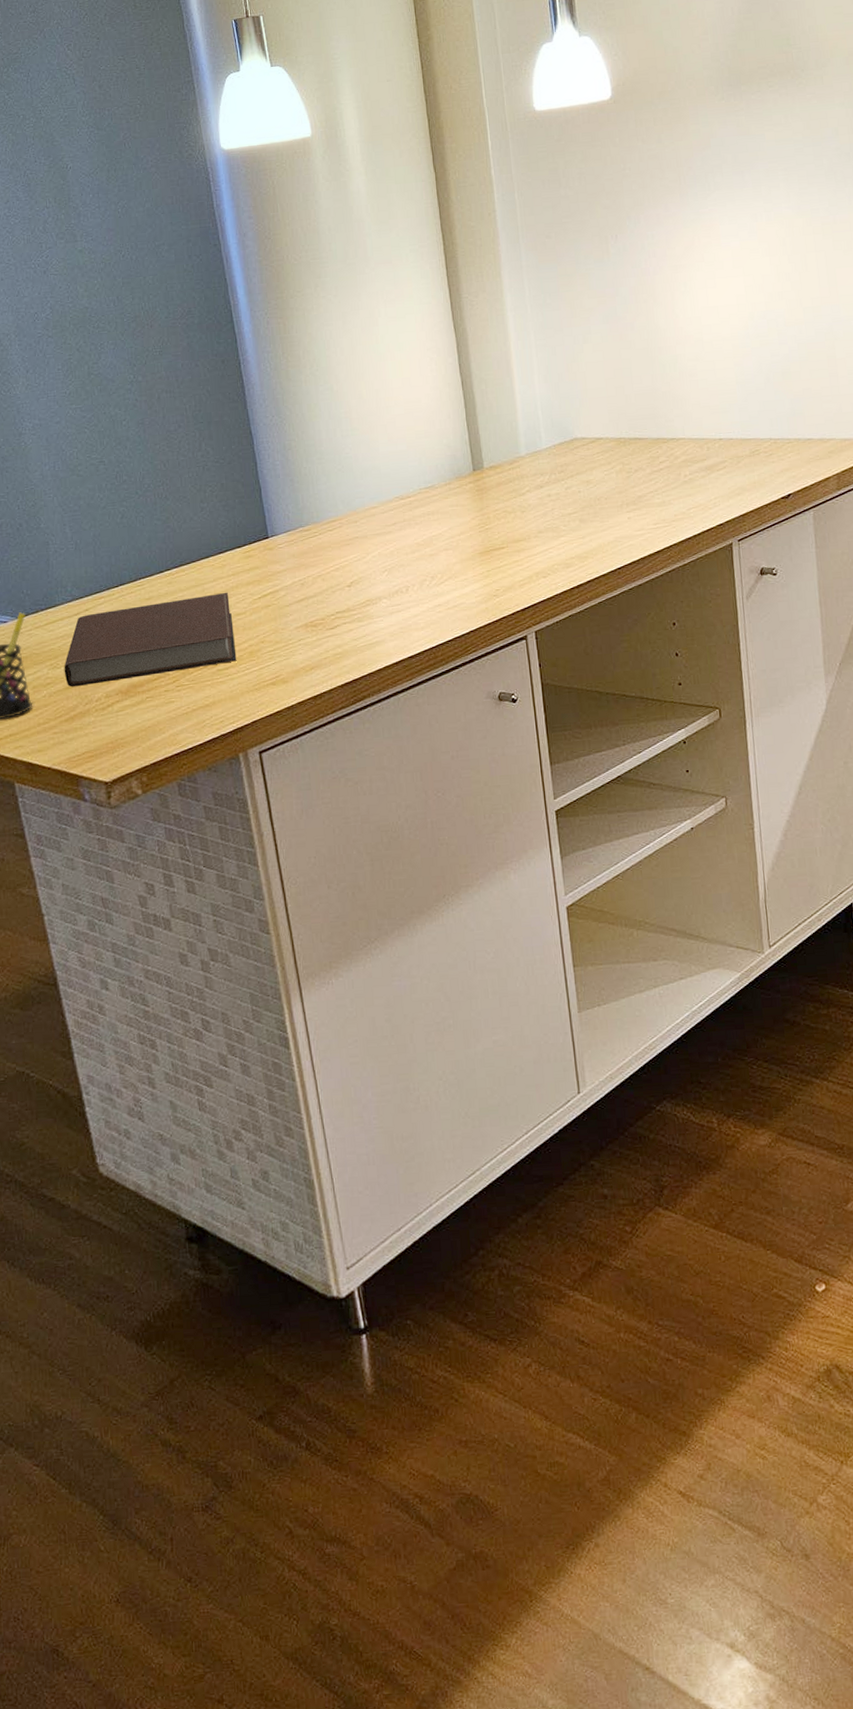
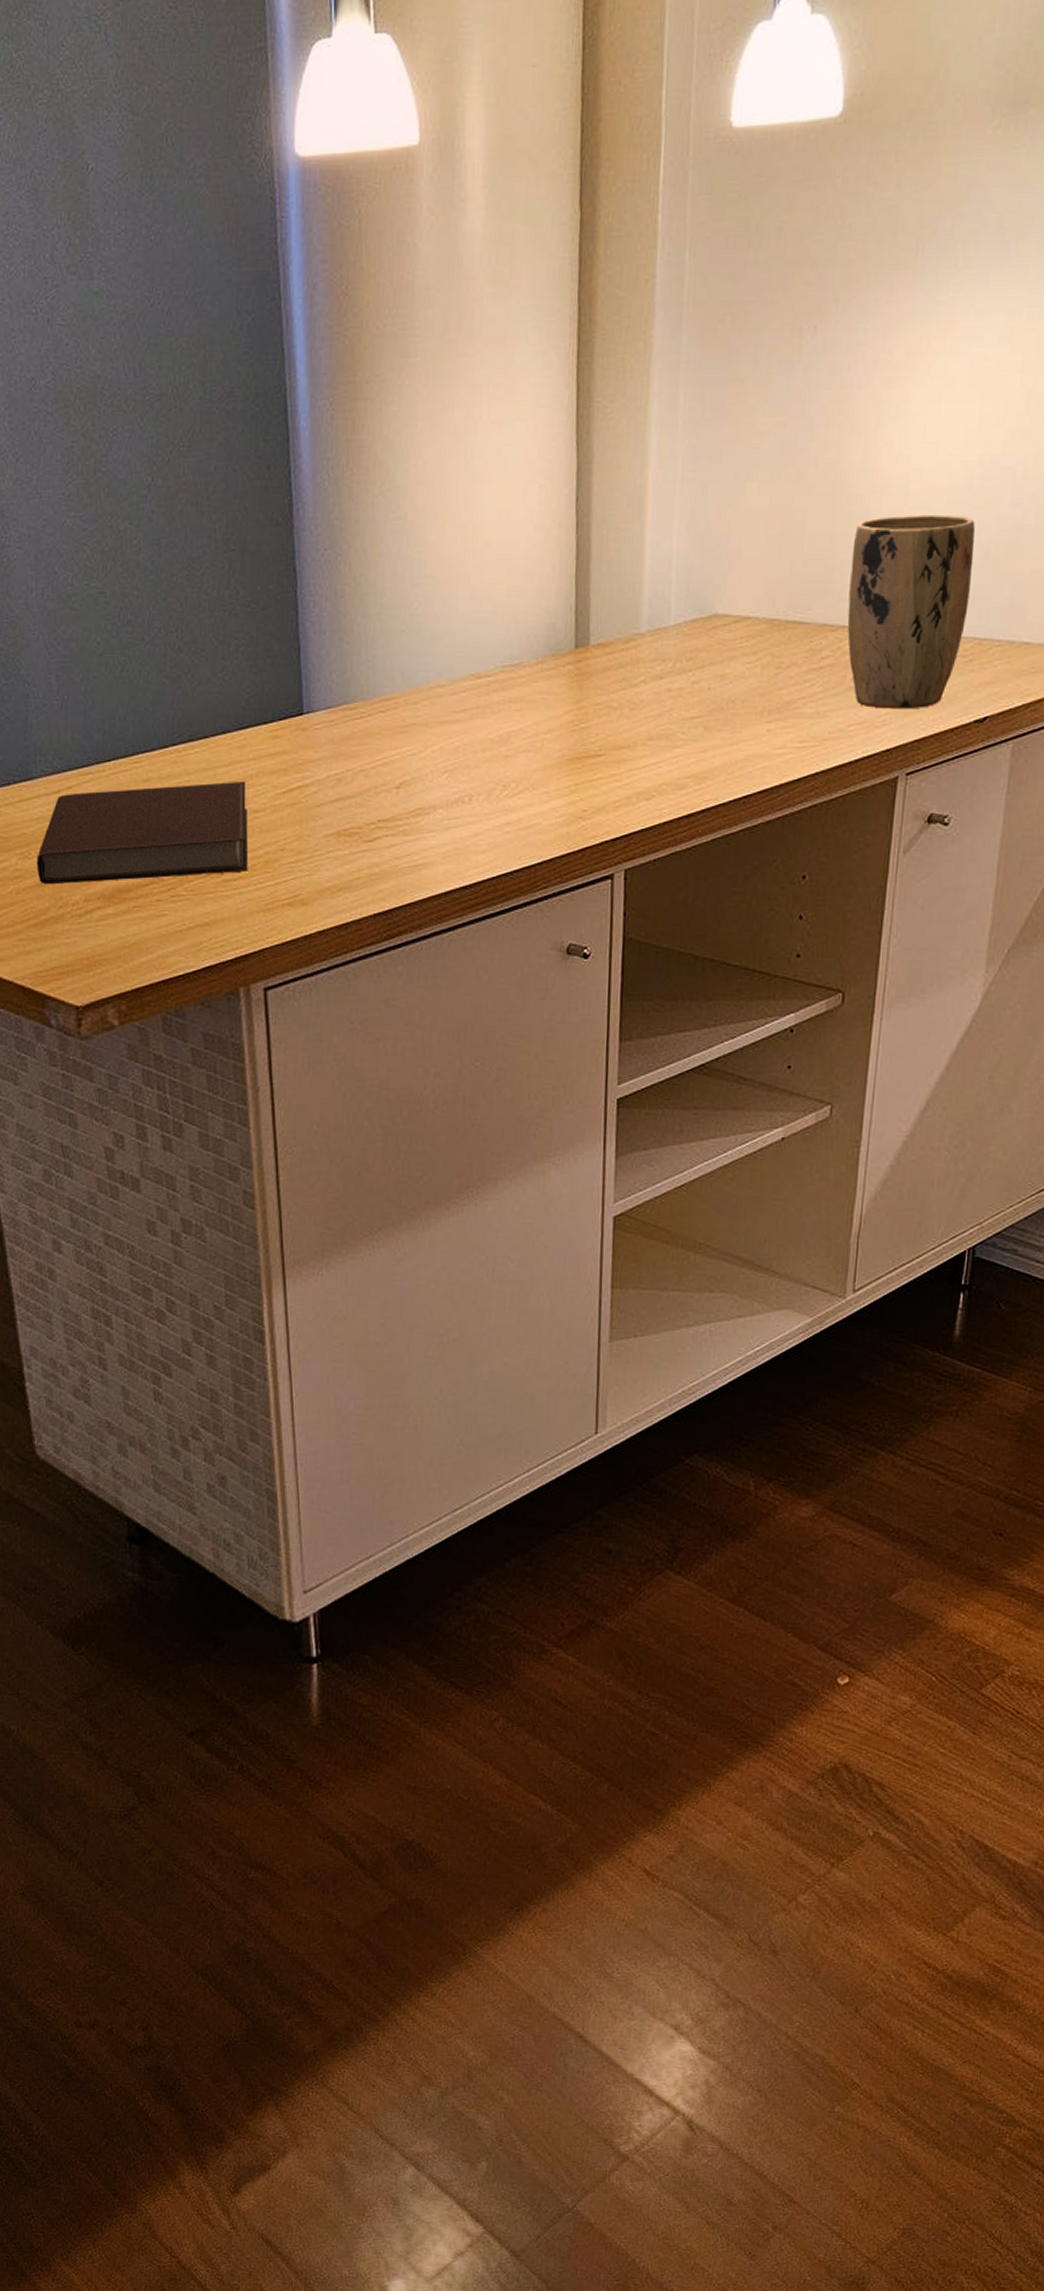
plant pot: none [669,355,762,495] -> present [847,514,975,710]

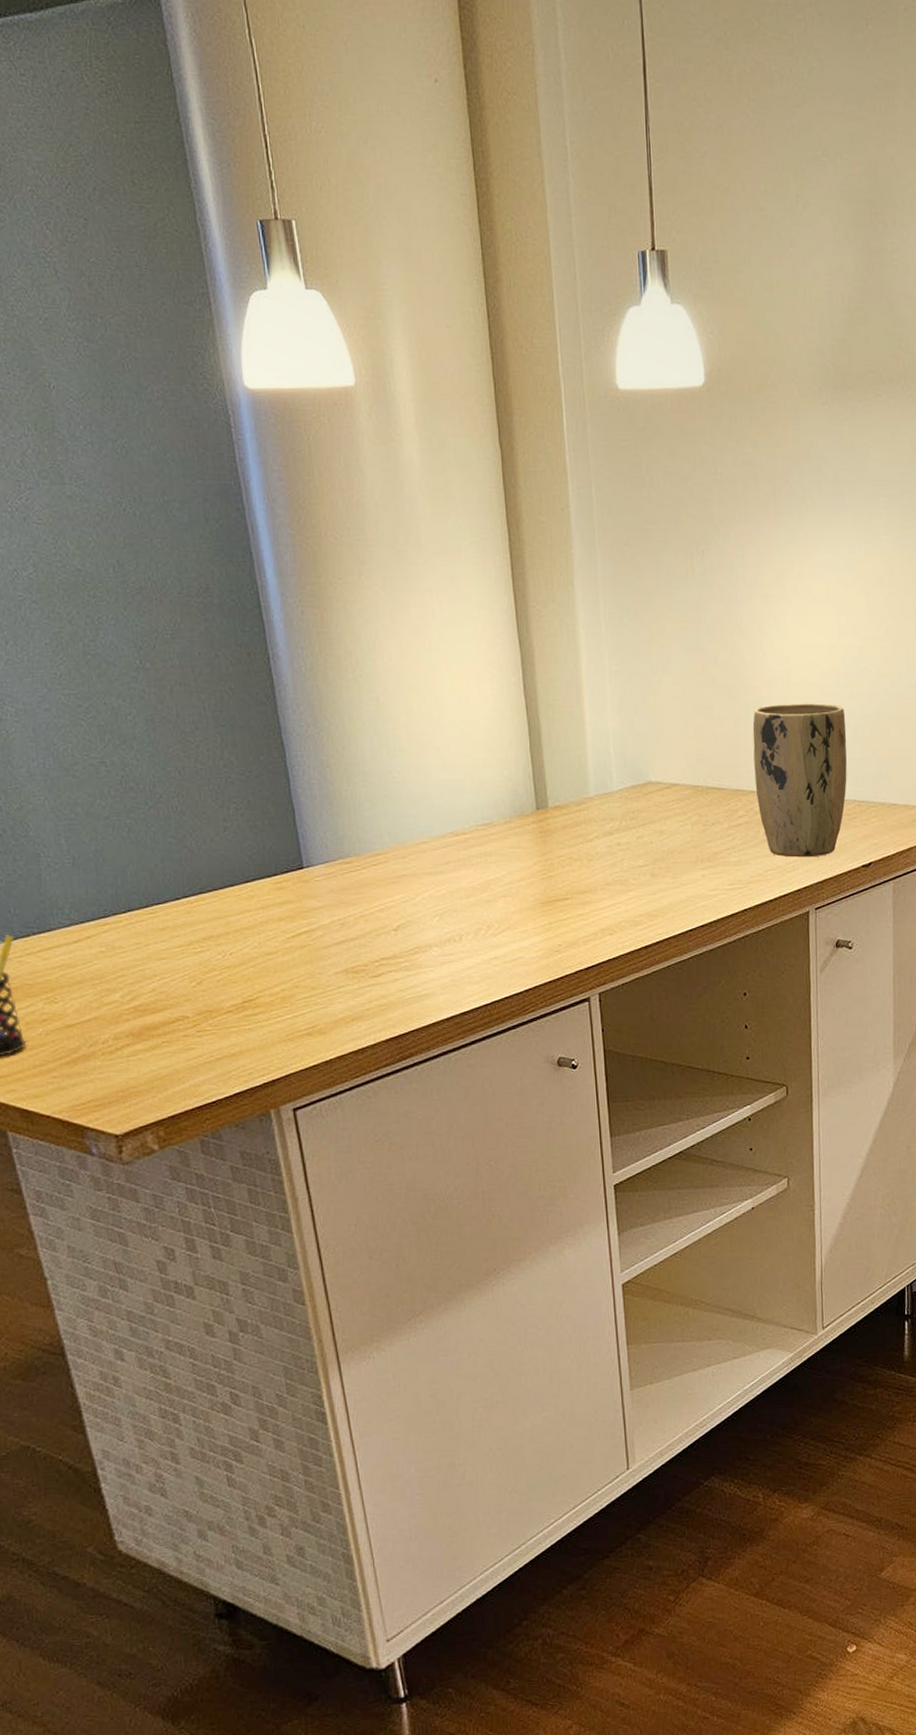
notebook: present [36,781,249,885] -> none [62,927,267,1026]

